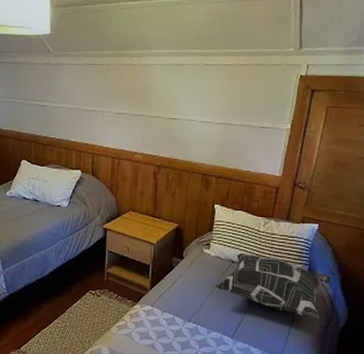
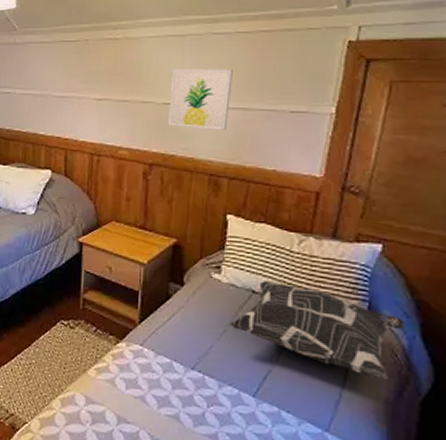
wall art: none [172,91,220,140] -> present [167,69,233,130]

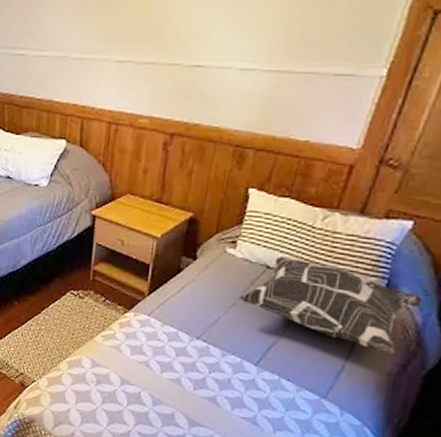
wall art: present [167,69,233,130] -> none [194,25,275,96]

